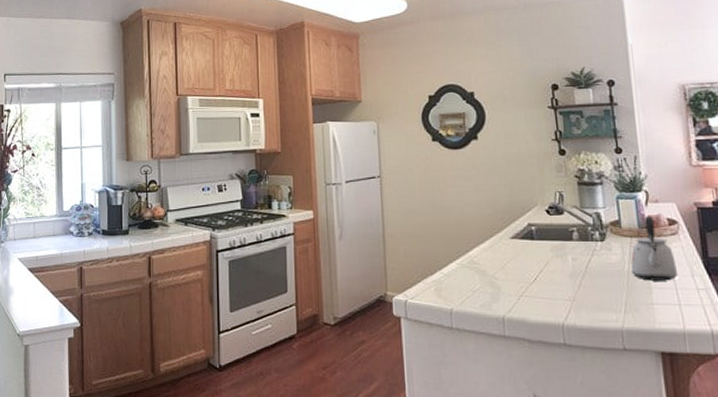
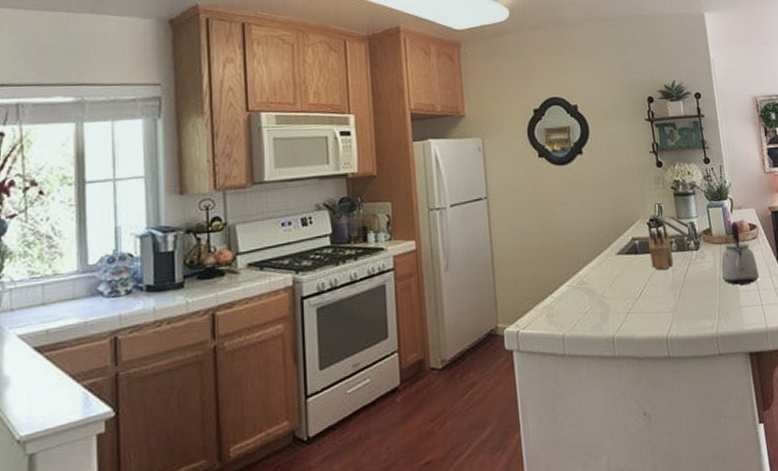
knife block: none [546,210,575,257] -> present [648,222,674,270]

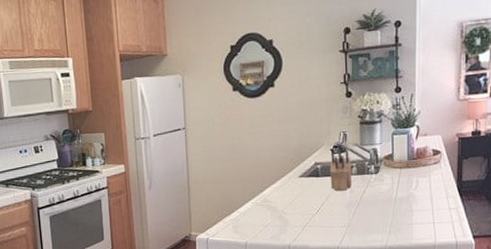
kettle: present [721,222,760,285] -> none [397,148,436,205]

